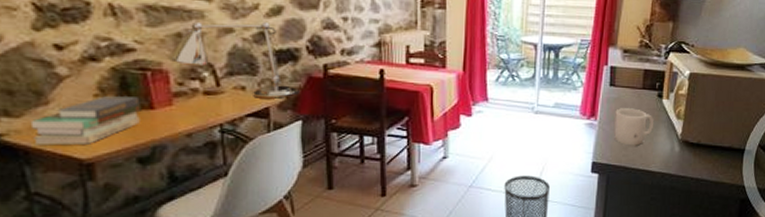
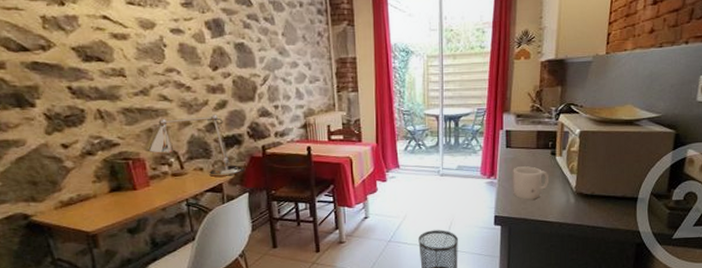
books: present [32,96,142,146] -> none [51,181,128,223]

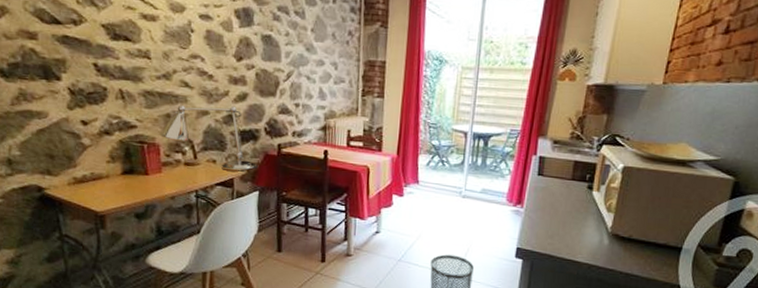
mug: present [513,166,550,200] -> none [540,197,583,235]

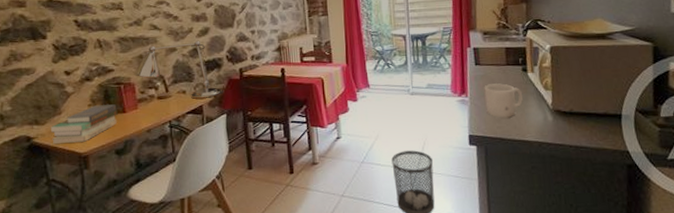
books: none [65,163,140,200] -> present [51,104,118,145]
mug: none [540,197,583,235] -> present [484,83,524,118]

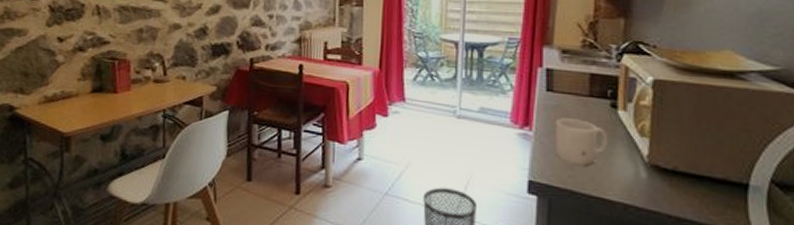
books: present [51,104,118,145] -> none [34,80,109,121]
desk lamp: present [133,40,223,99] -> none [129,19,229,89]

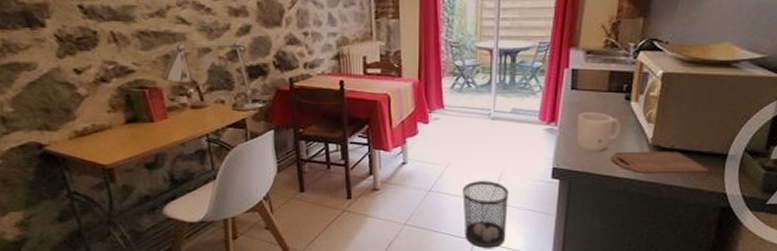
desk lamp: none [129,19,229,89] -> present [158,40,270,111]
cutting board: none [599,168,726,207] -> present [611,151,708,175]

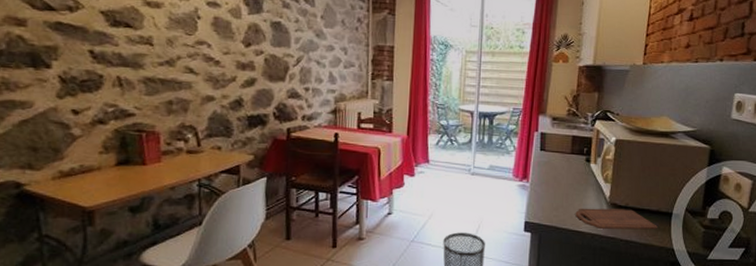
desk lamp: present [158,40,270,111] -> none [158,91,266,158]
mug: present [576,112,621,151] -> none [545,171,583,207]

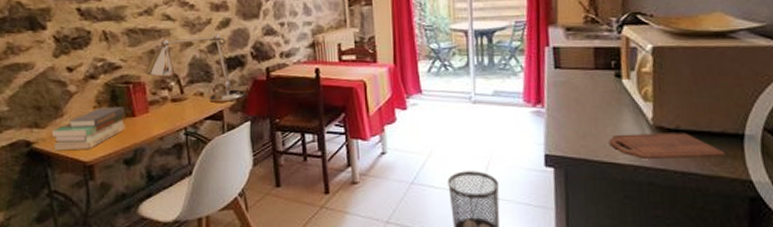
books: none [48,153,136,195] -> present [52,107,126,151]
desk lamp: none [158,91,266,158] -> present [143,33,247,102]

